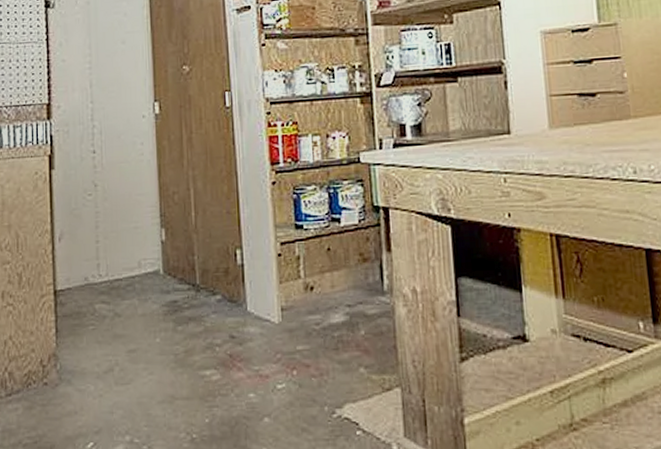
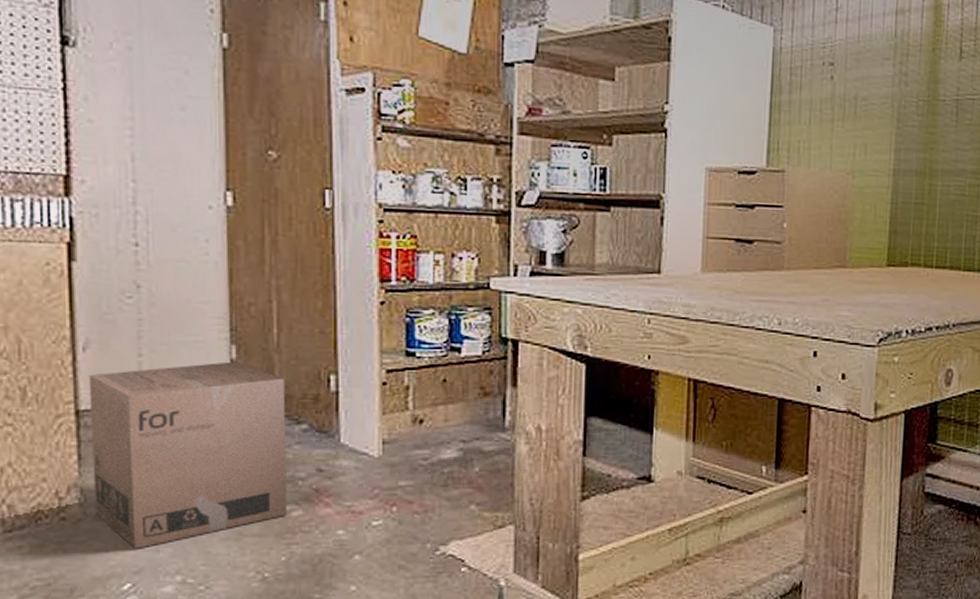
cardboard box: none [63,242,209,411] -> present [88,361,288,549]

